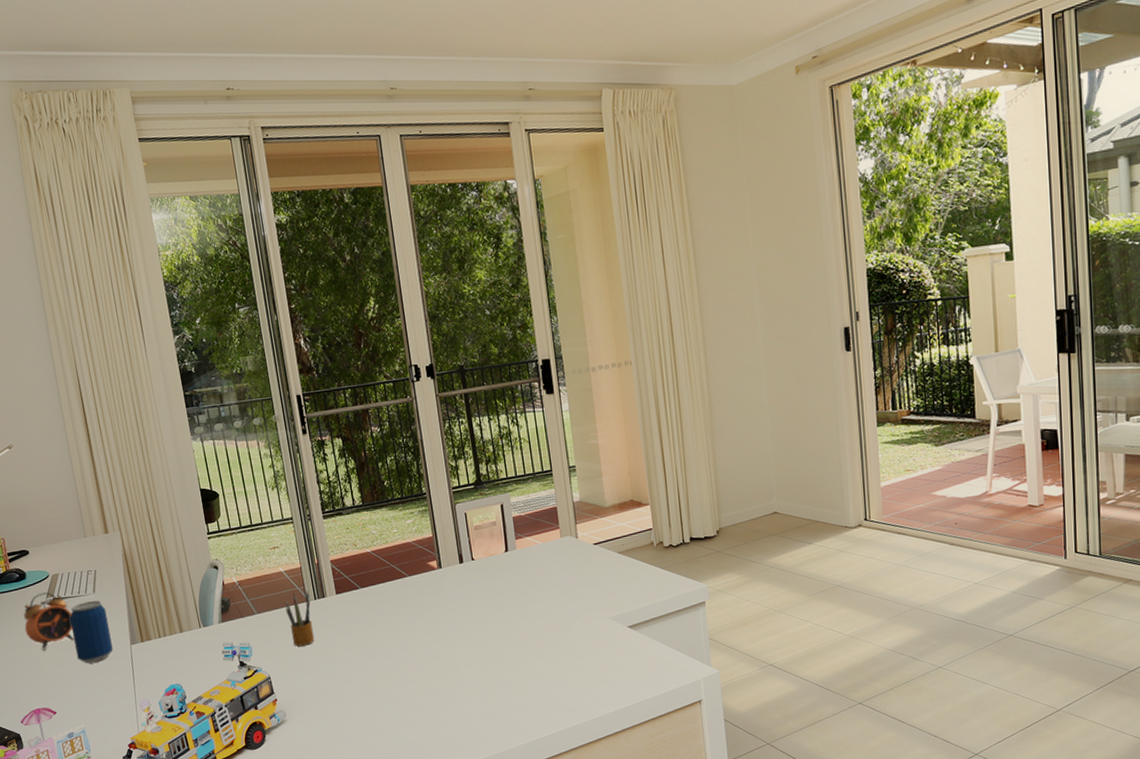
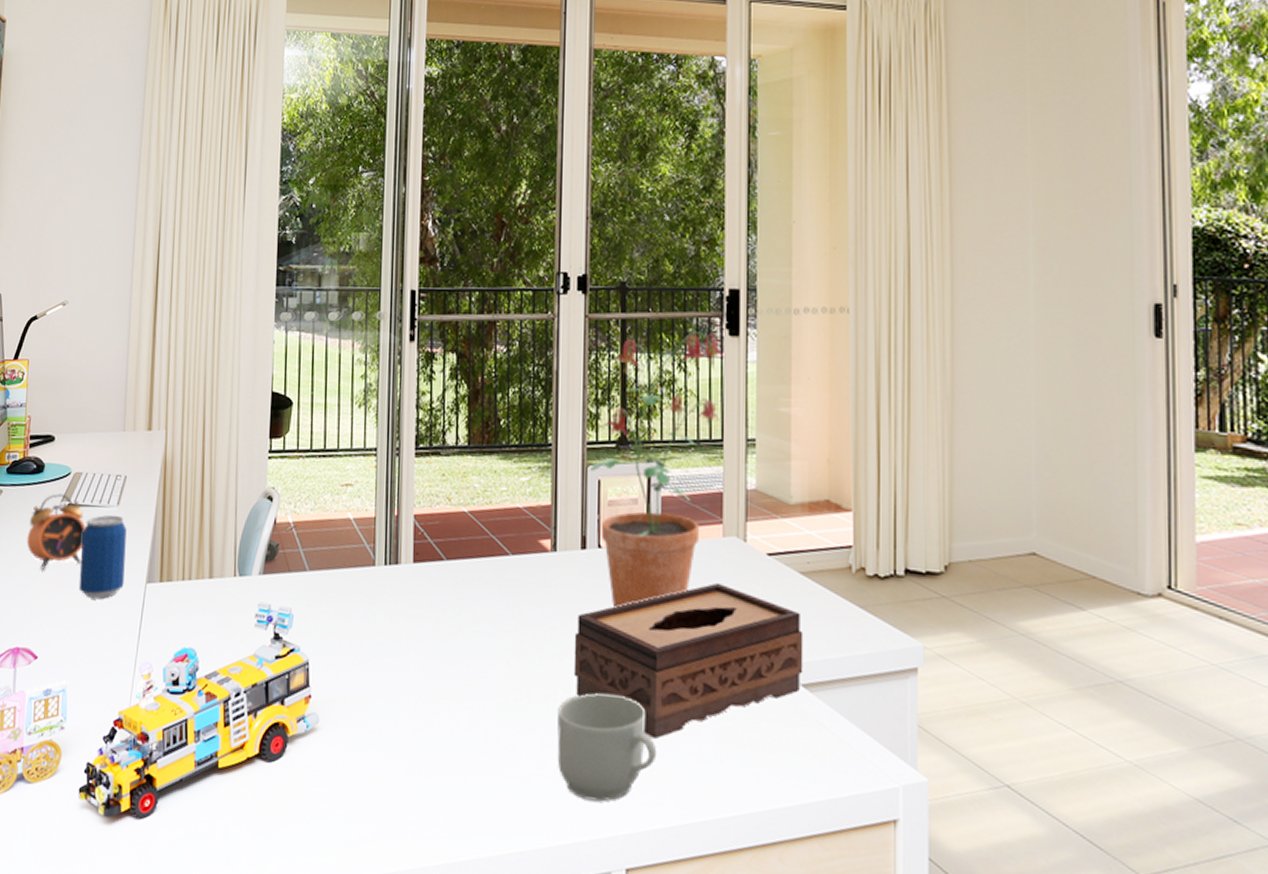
pencil box: present [285,590,315,647] -> none [346,550,379,627]
potted plant: none [457,395,547,599] -> present [590,332,726,608]
mug: none [460,656,535,729] -> present [557,692,657,802]
tissue box: none [464,569,628,680] -> present [573,582,804,739]

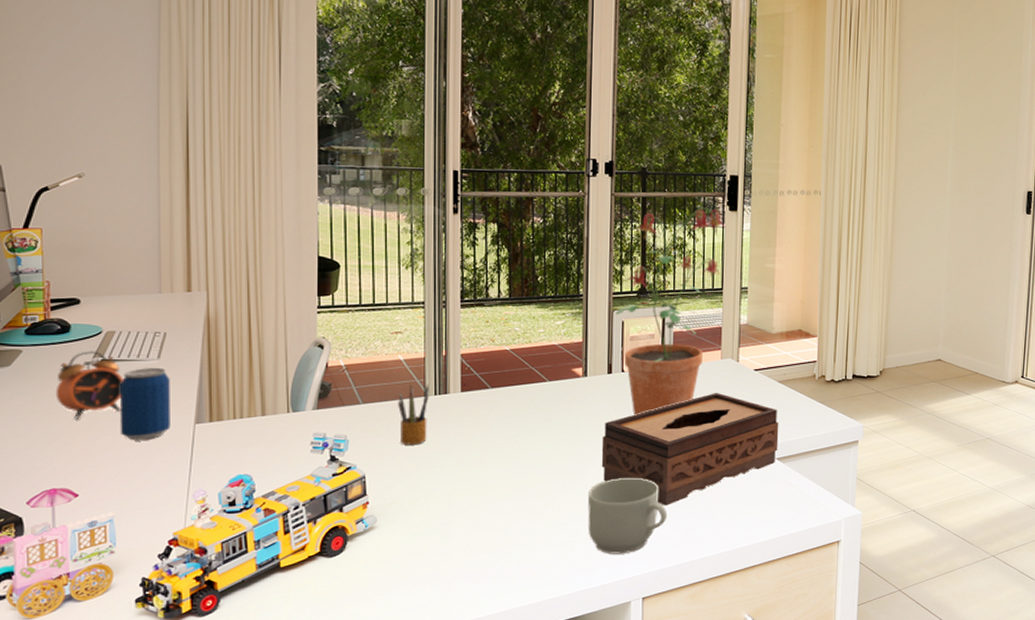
pencil box: none [346,550,379,627] -> present [398,384,429,445]

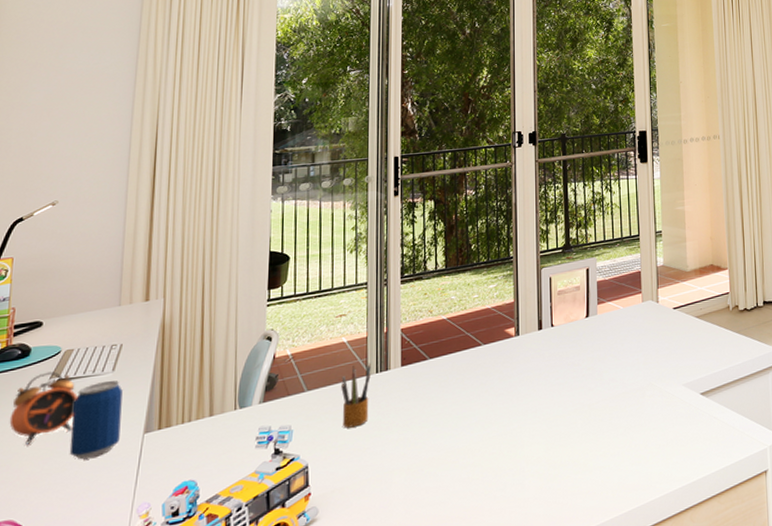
mug: present [588,477,668,554] -> none [524,431,601,516]
tissue box: present [601,392,779,505] -> none [535,335,701,457]
potted plant: present [616,208,726,415] -> none [543,163,639,368]

